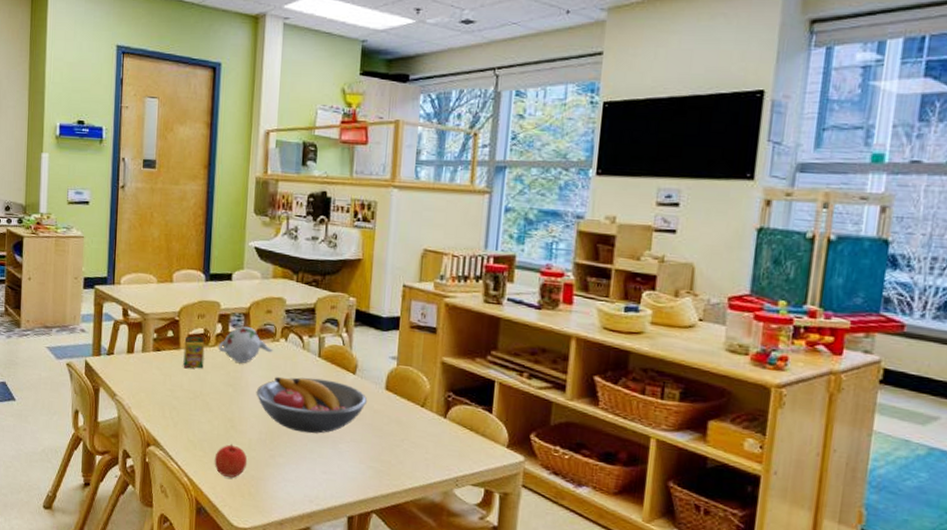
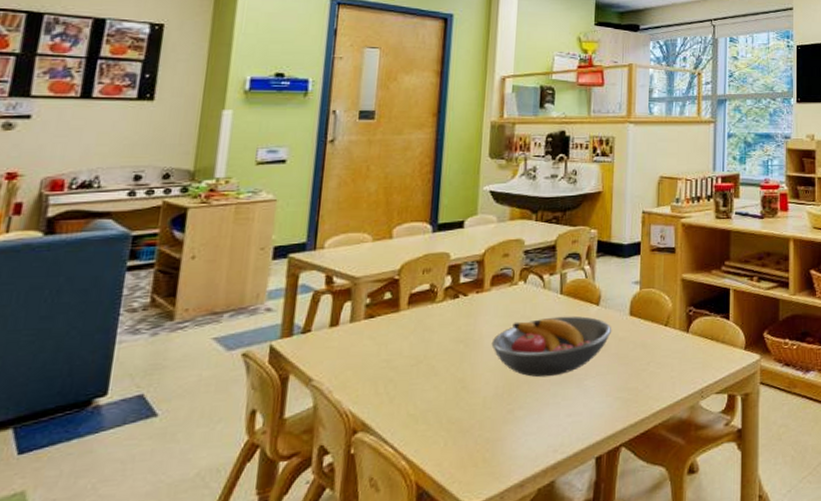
crayon box: present [183,336,205,369] -> none [403,293,431,332]
apple: present [214,443,248,478] -> none [440,407,482,448]
teapot: present [218,326,274,363] -> none [447,275,512,315]

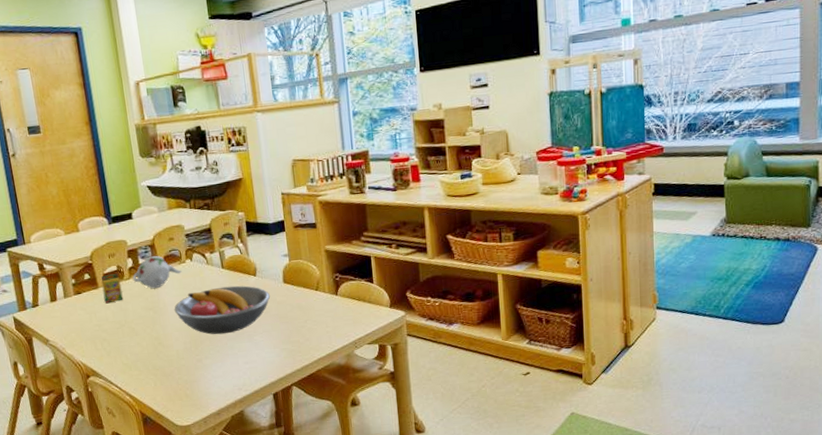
crayon box: none [403,293,431,332] -> present [101,273,123,304]
teapot: none [447,275,512,315] -> present [133,256,182,288]

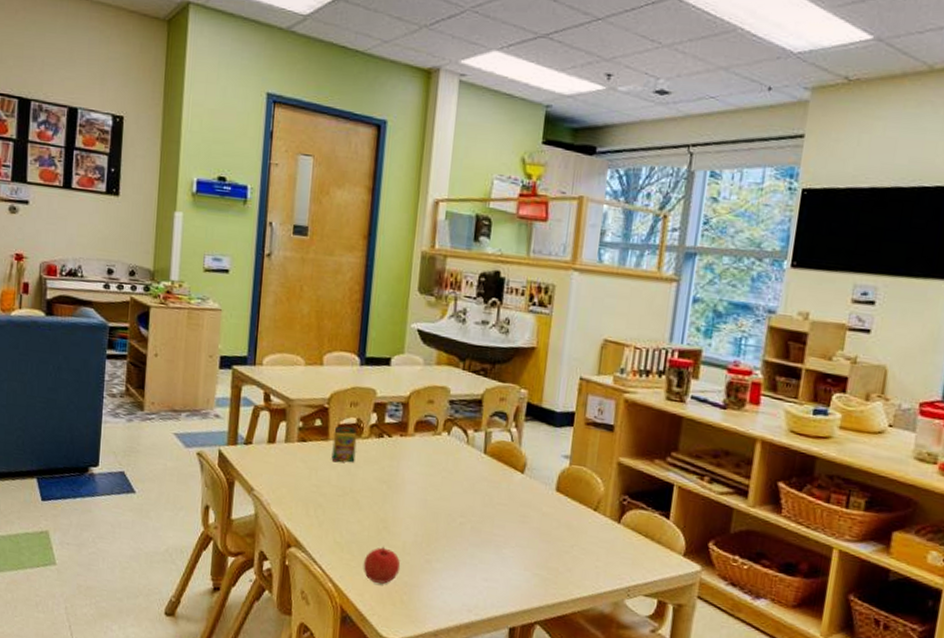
teapot: present [133,256,182,288] -> none [372,417,435,458]
apple: none [149,358,179,387] -> present [363,546,401,584]
fruit bowl: present [174,285,271,335] -> none [412,473,536,537]

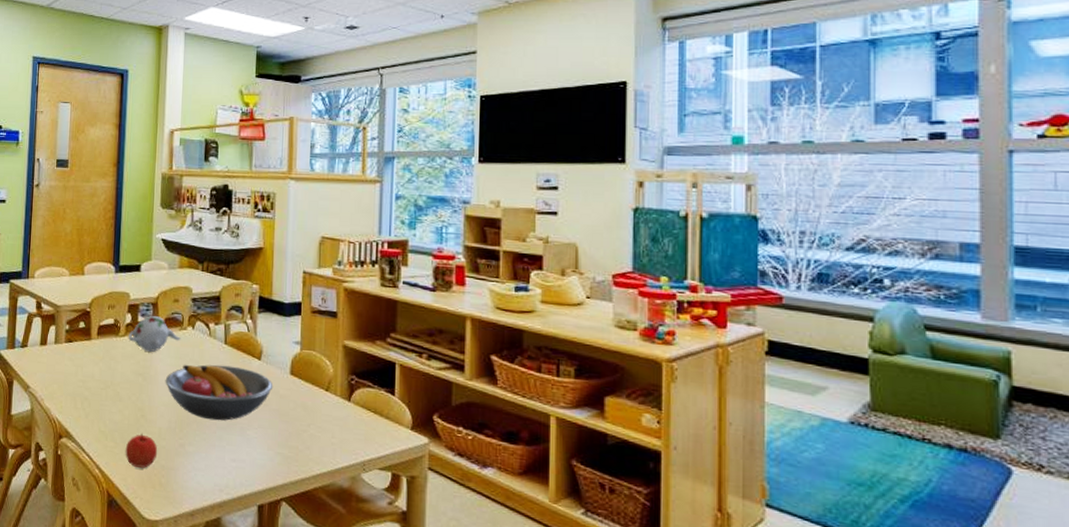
crayon box: present [331,426,357,463] -> none [94,326,115,359]
teapot: none [372,417,435,458] -> present [128,316,182,352]
fruit bowl: none [412,473,536,537] -> present [165,364,274,421]

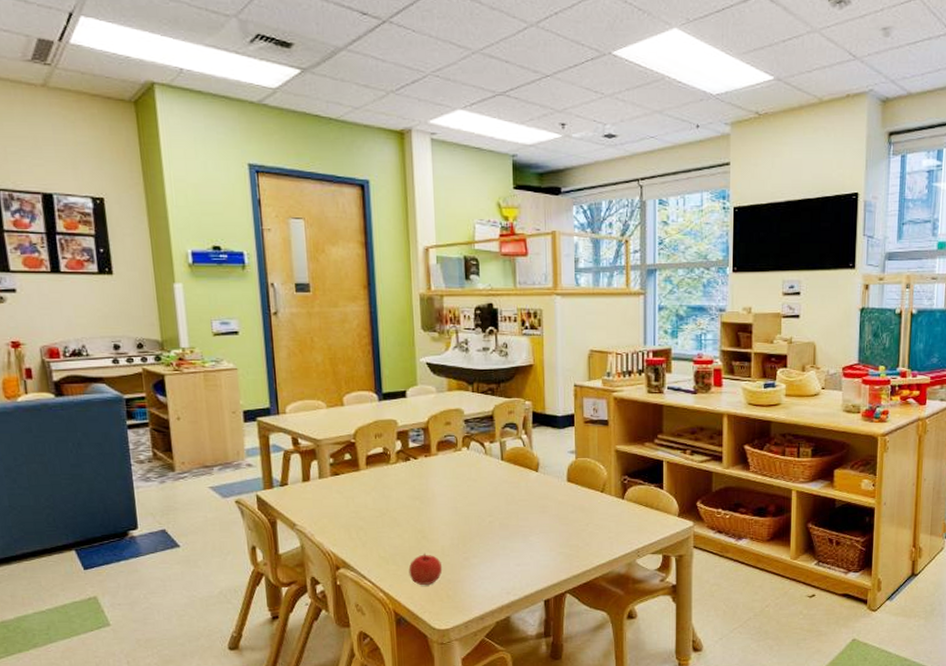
teapot: present [128,316,182,352] -> none [400,441,457,475]
fruit bowl: present [165,364,274,421] -> none [443,480,552,532]

